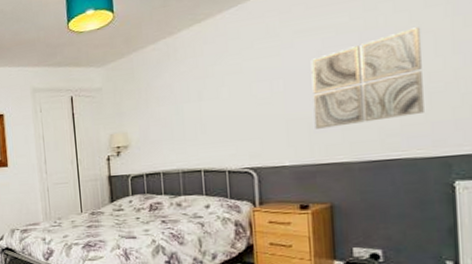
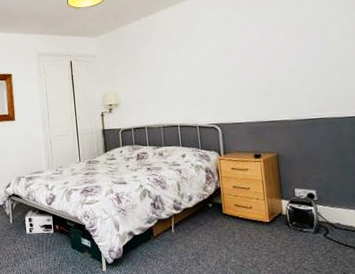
wall art: present [310,27,424,129] -> none [256,19,337,94]

